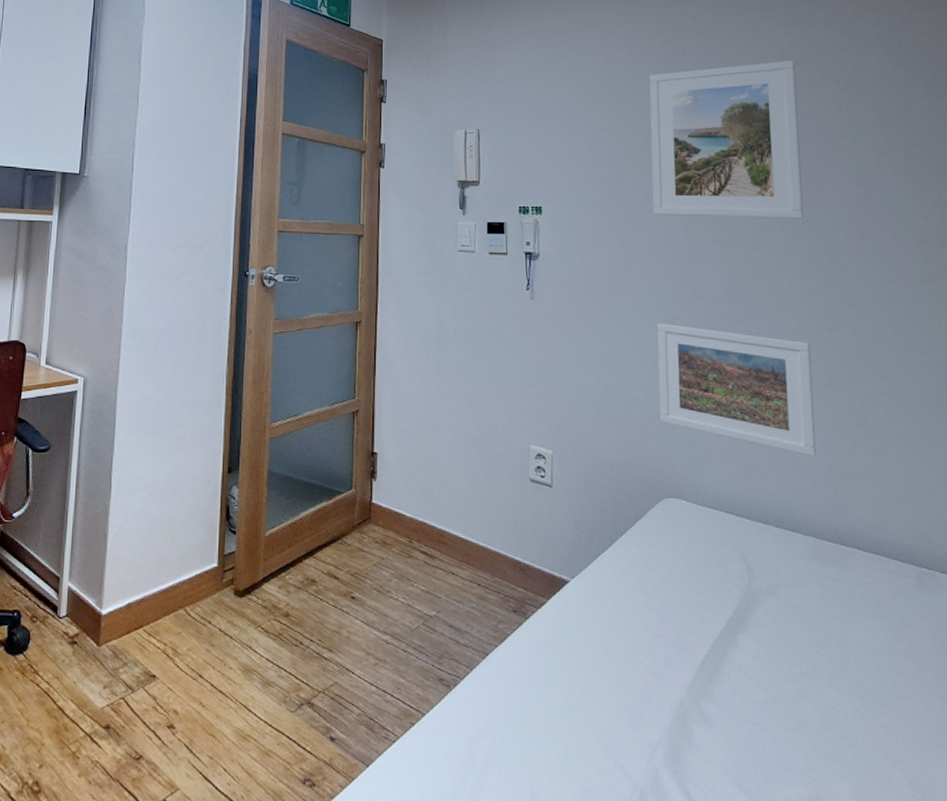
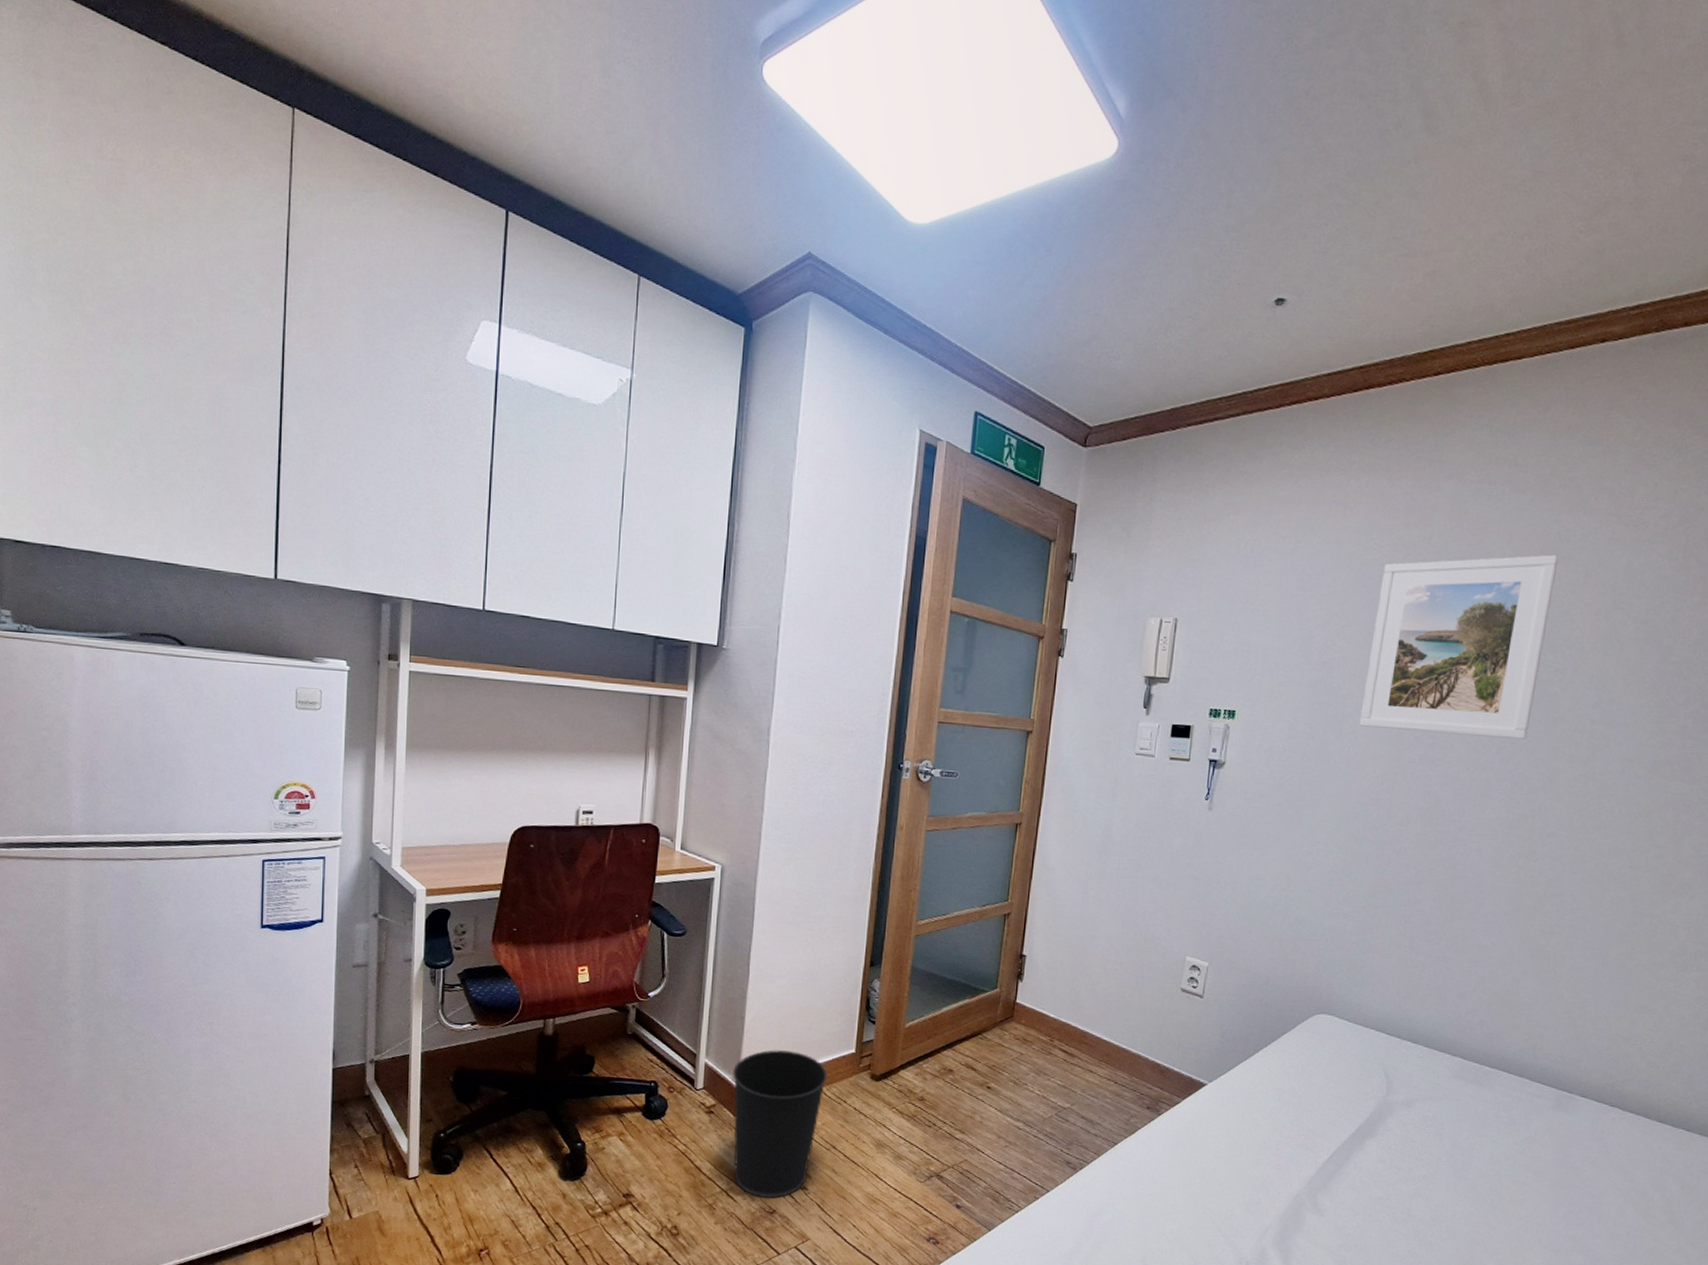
wastebasket: none [96,568,191,742] -> present [733,1050,828,1199]
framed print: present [656,323,817,457] -> none [1325,842,1501,983]

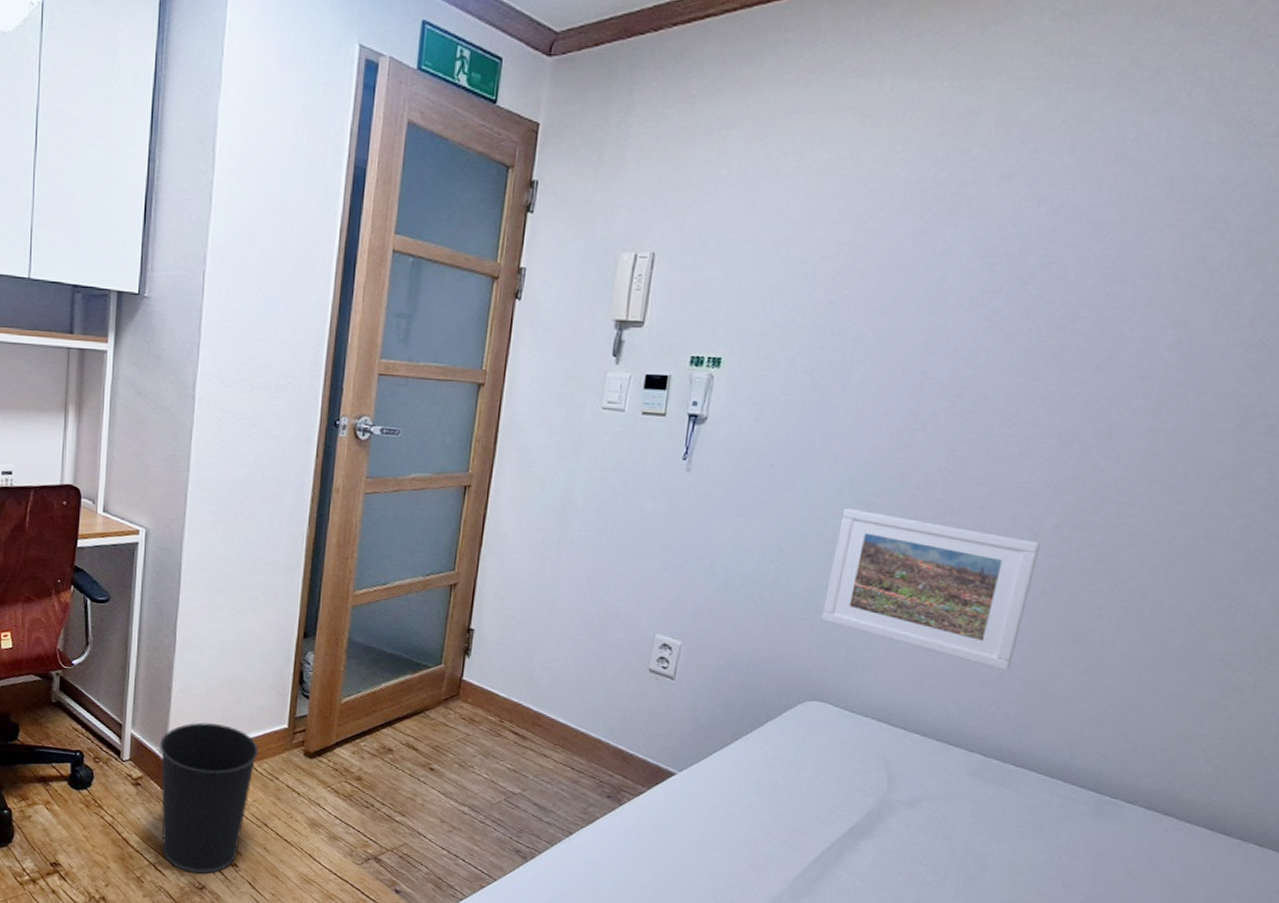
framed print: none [1325,842,1501,983] -> present [820,508,1040,671]
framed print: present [1359,554,1559,739] -> none [871,164,1136,388]

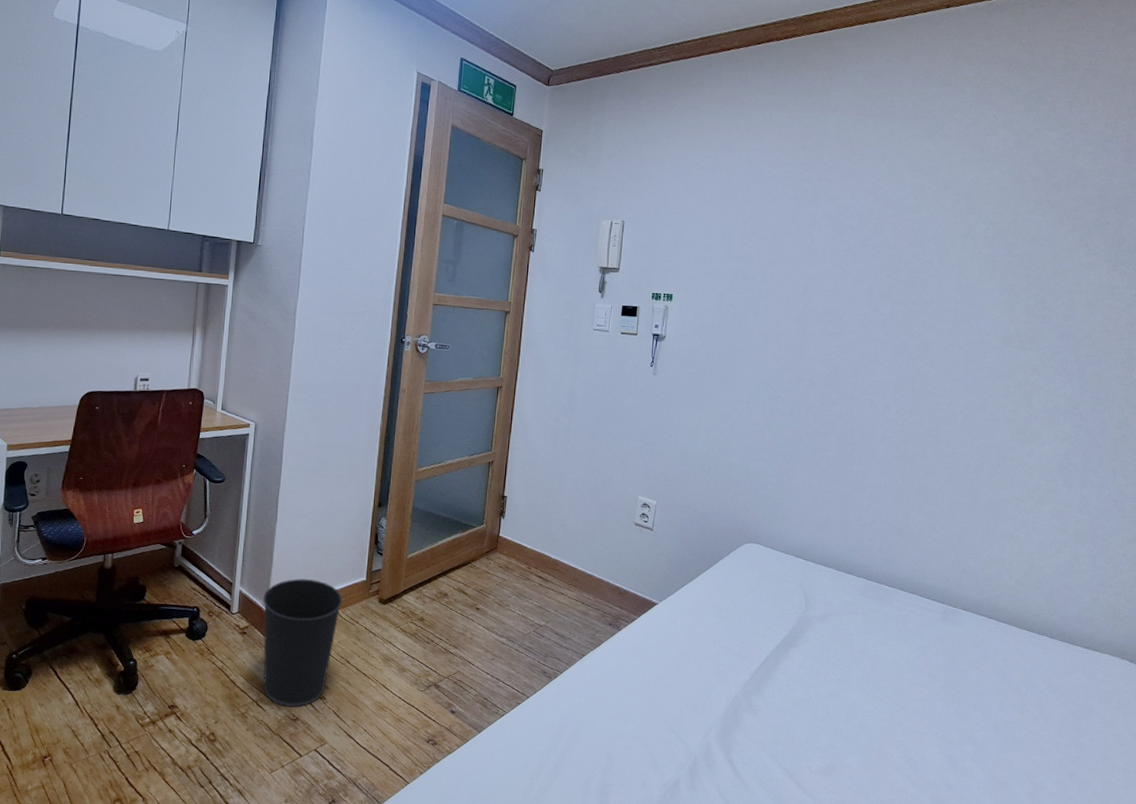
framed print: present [820,508,1040,671] -> none [751,400,890,516]

